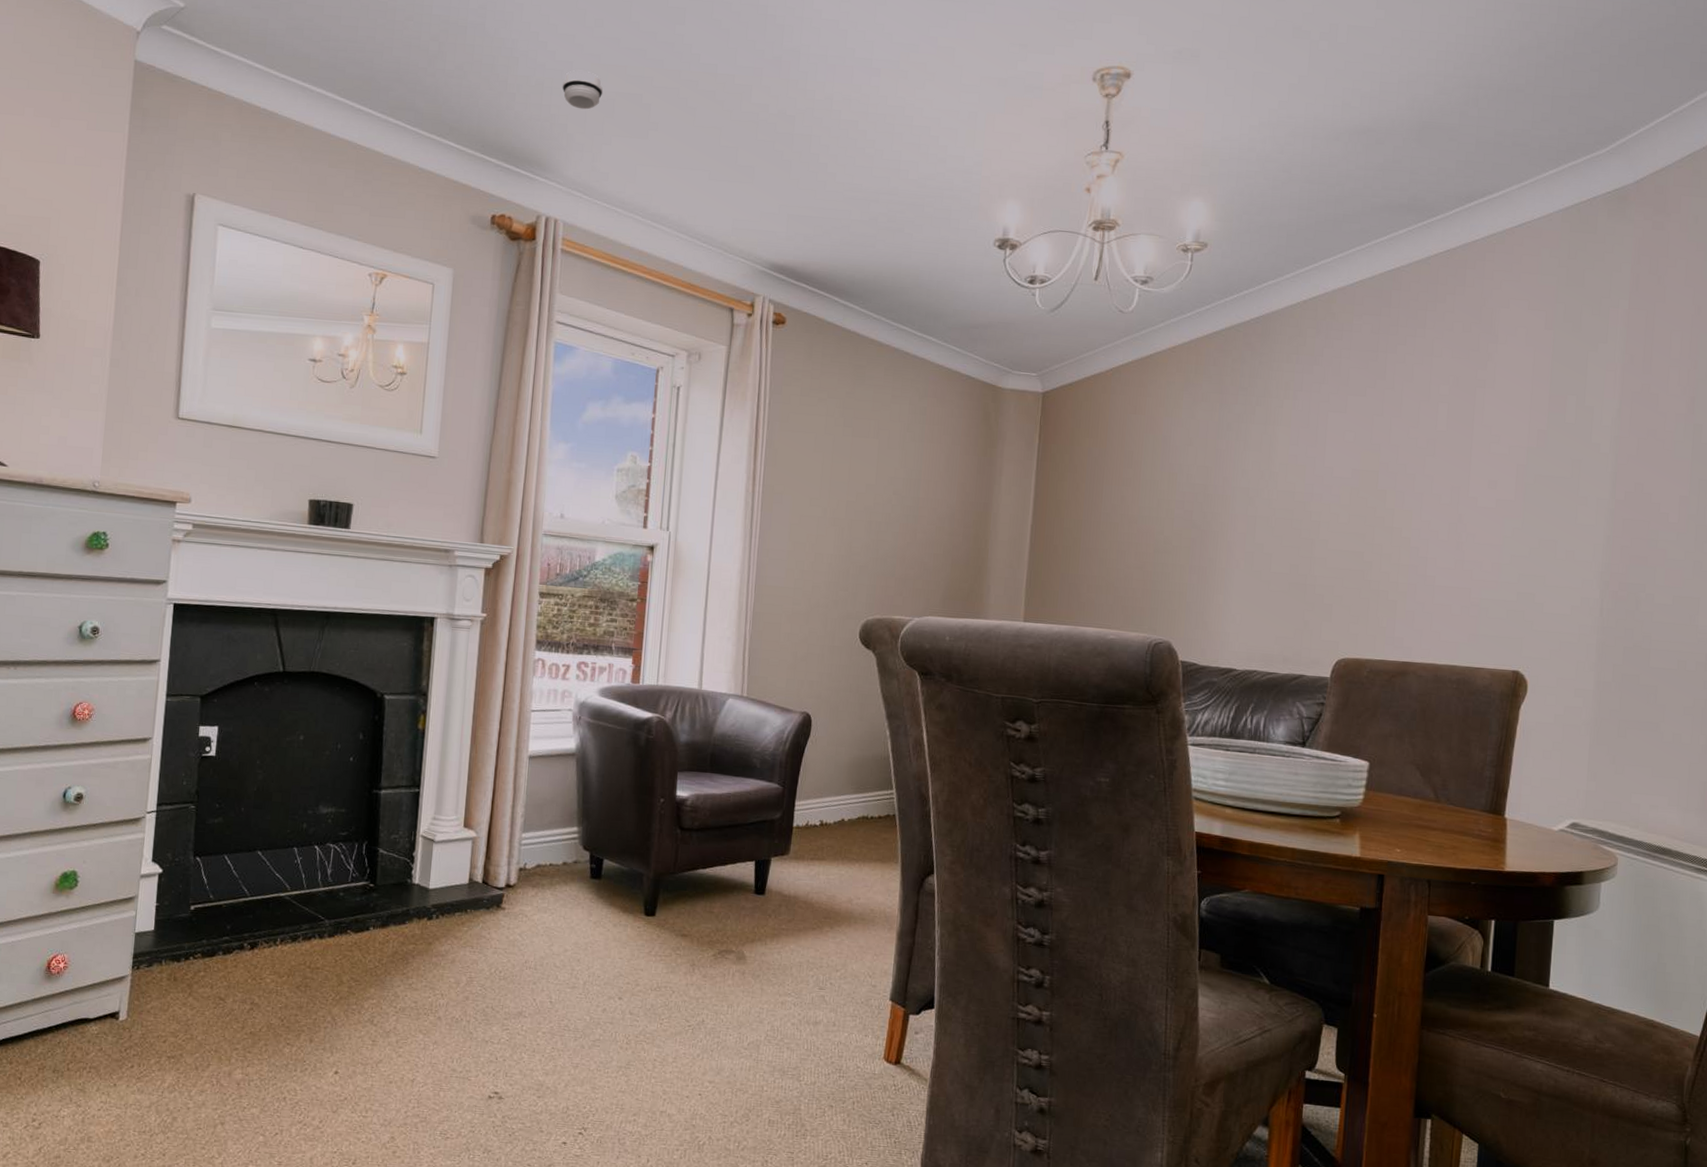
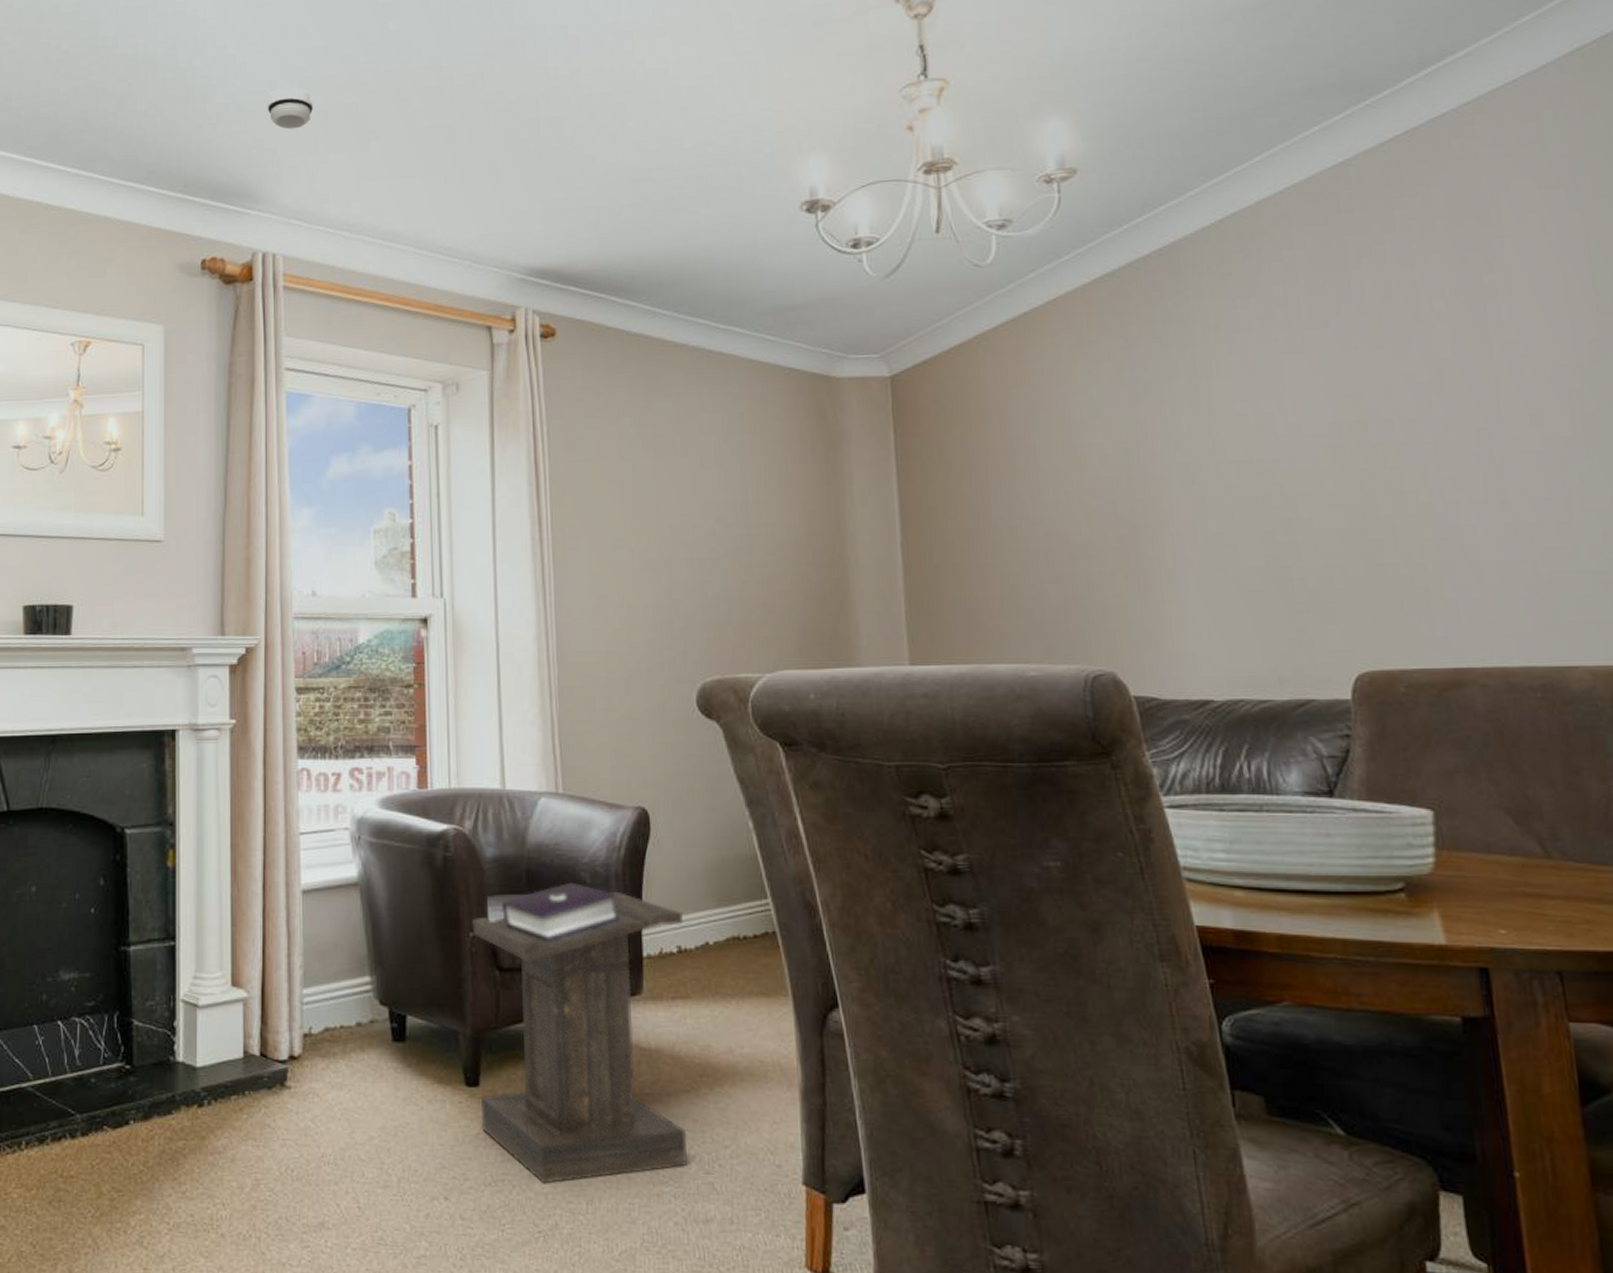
lectern: none [654,765,828,991] -> present [472,882,687,1184]

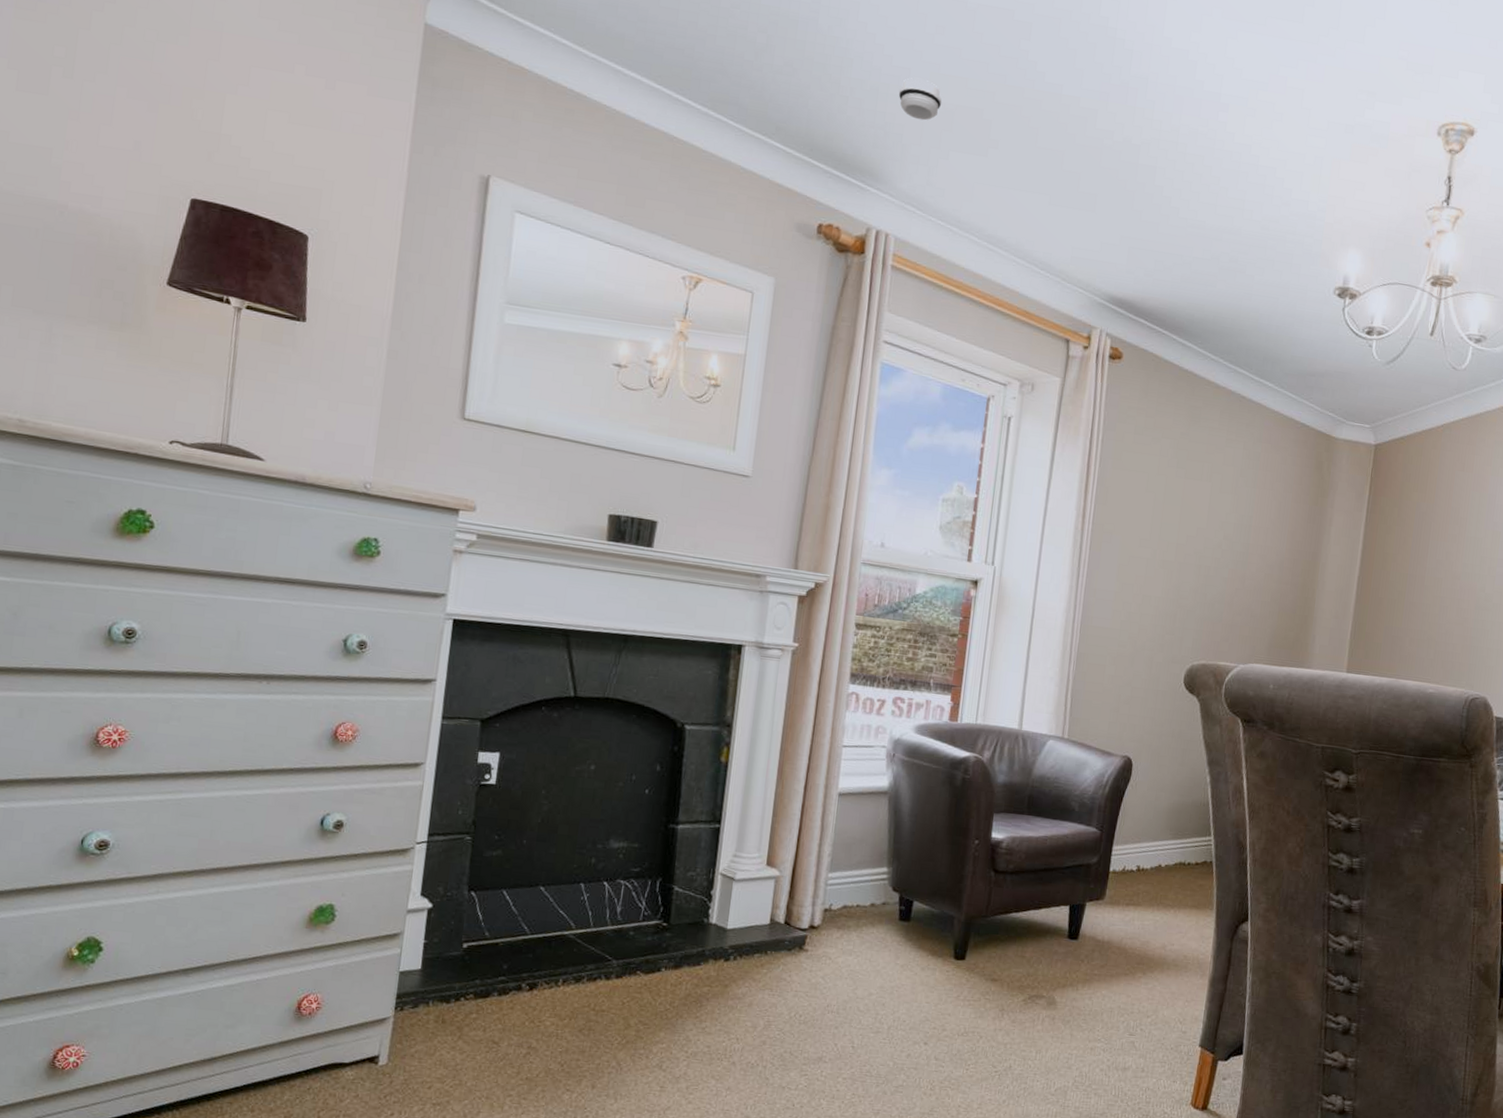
lectern: present [472,882,687,1184] -> none [963,808,1146,1037]

